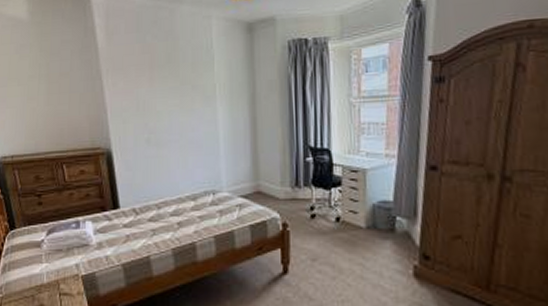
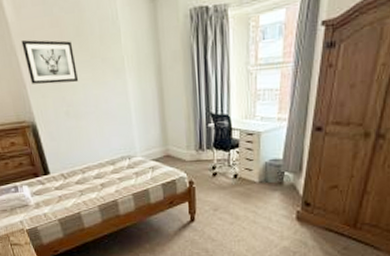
wall art: none [108,64,165,110] -> present [21,39,79,84]

